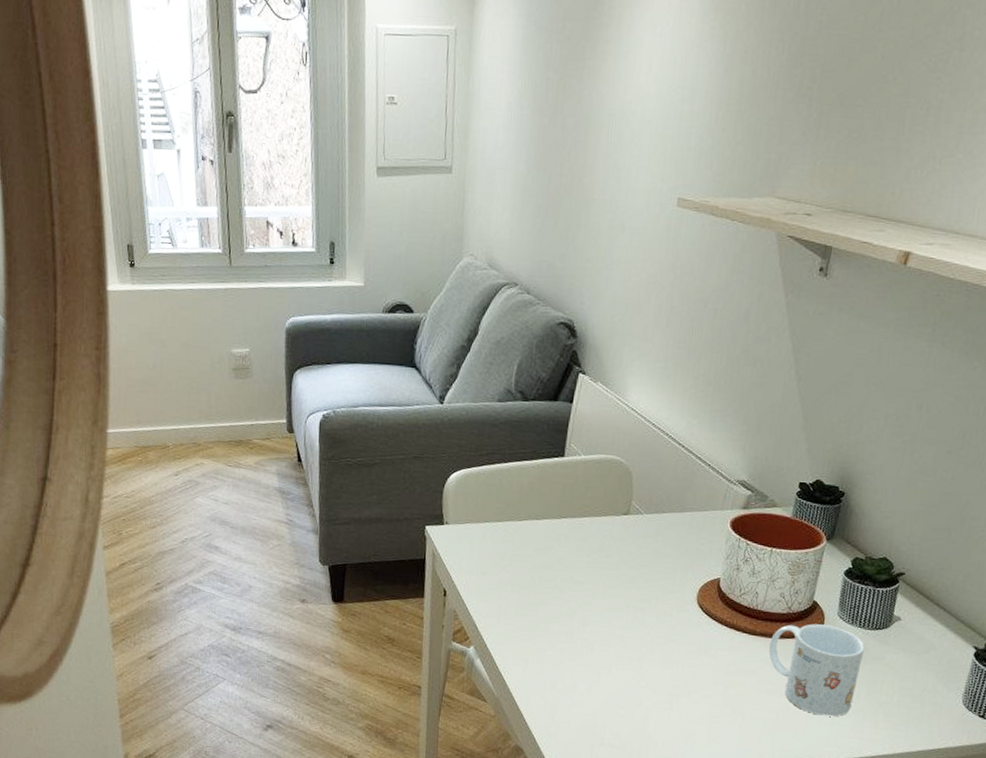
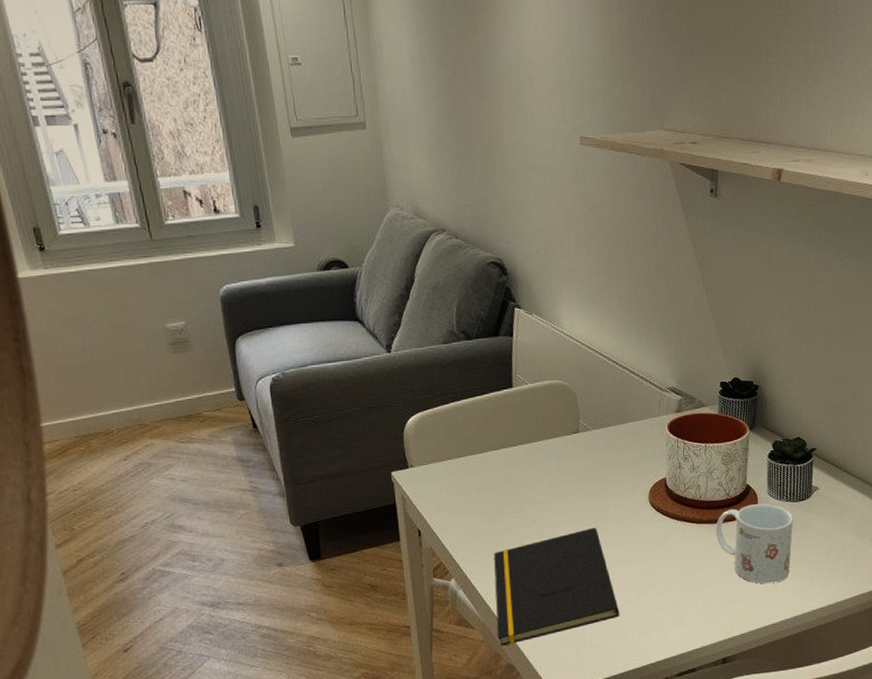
notepad: none [510,618,646,727] -> present [493,527,620,647]

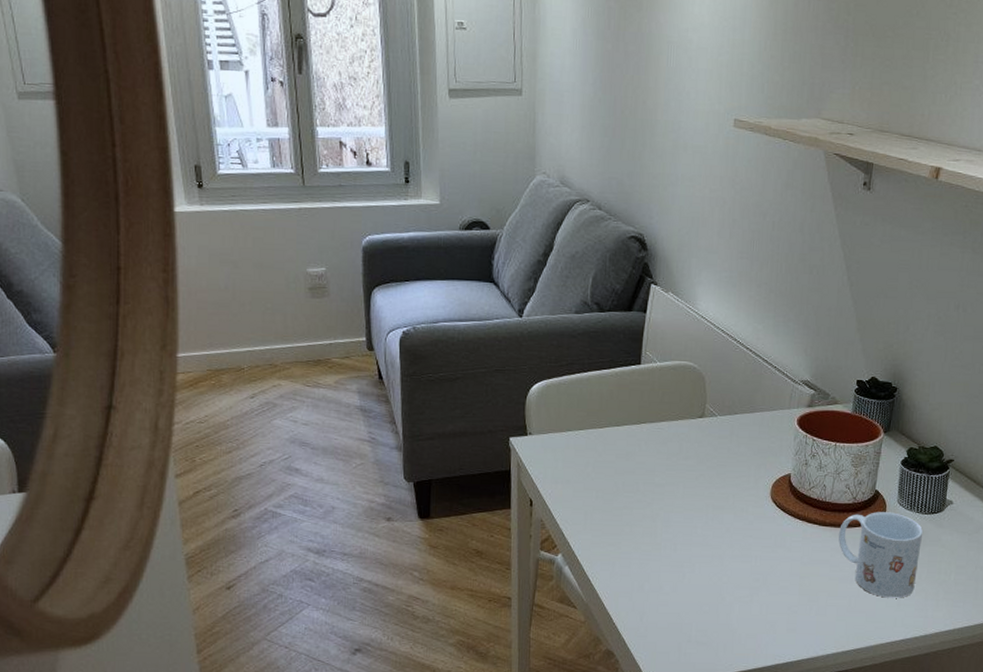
notepad: present [493,527,620,647] -> none [600,517,729,631]

